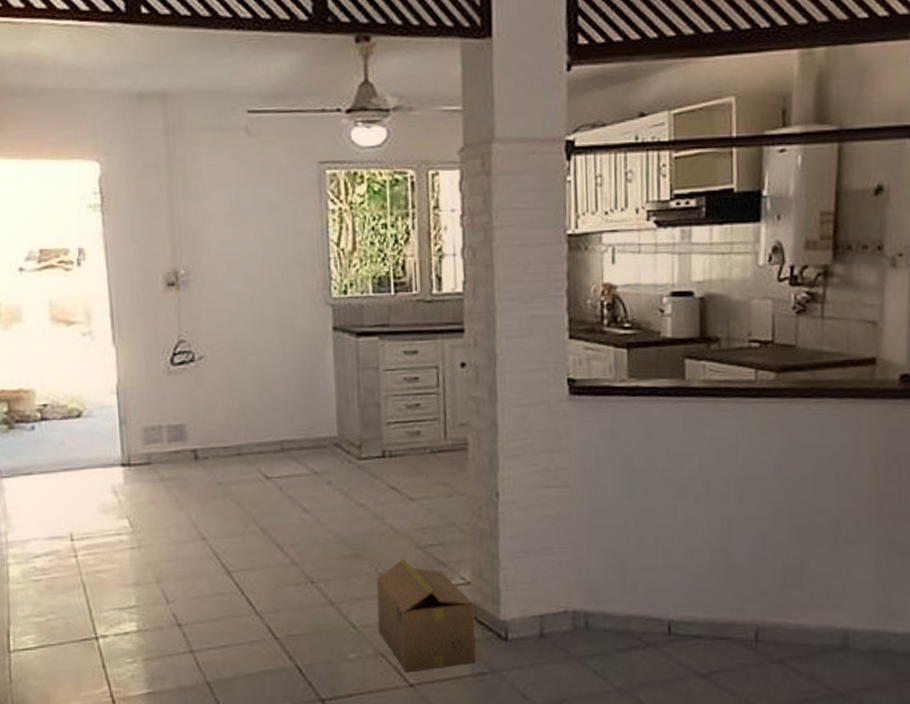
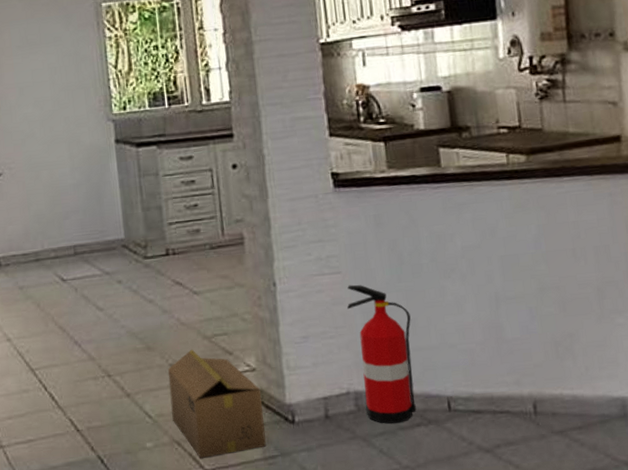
fire extinguisher: none [573,499,638,645] -> present [347,284,416,424]

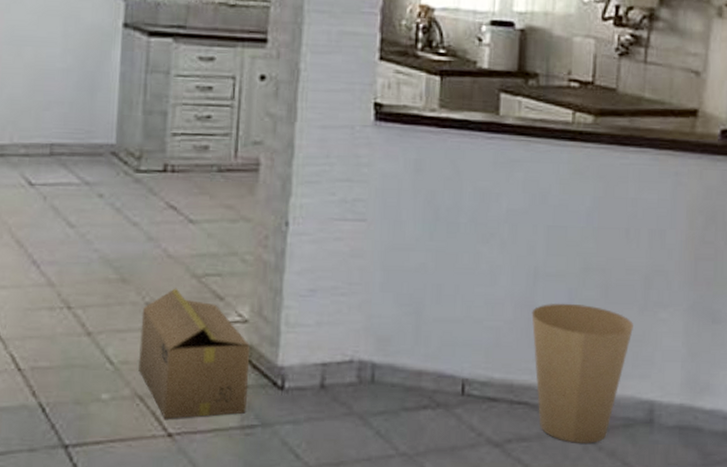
fire extinguisher: present [347,284,416,424] -> none [367,236,437,402]
trash can: none [499,320,595,442] -> present [531,303,633,445]

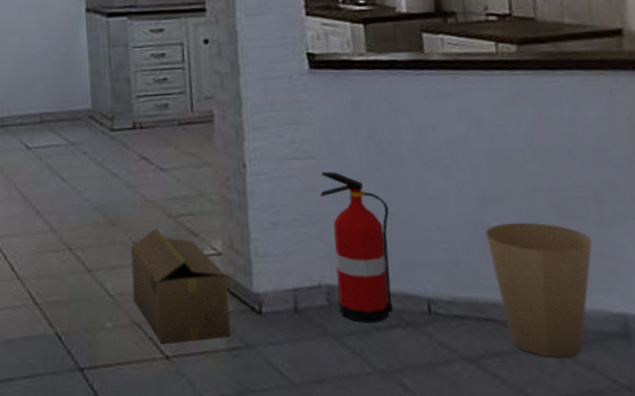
fire extinguisher: none [367,236,437,402] -> present [321,171,393,322]

